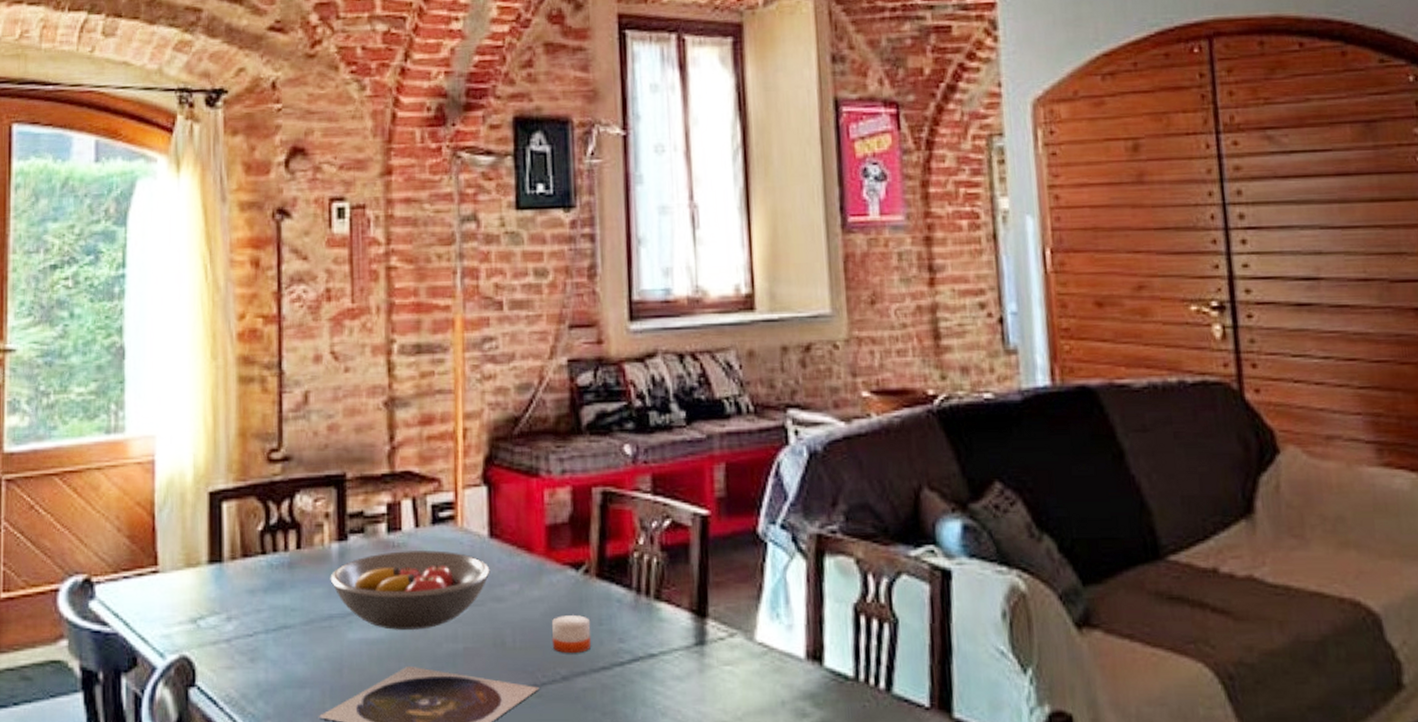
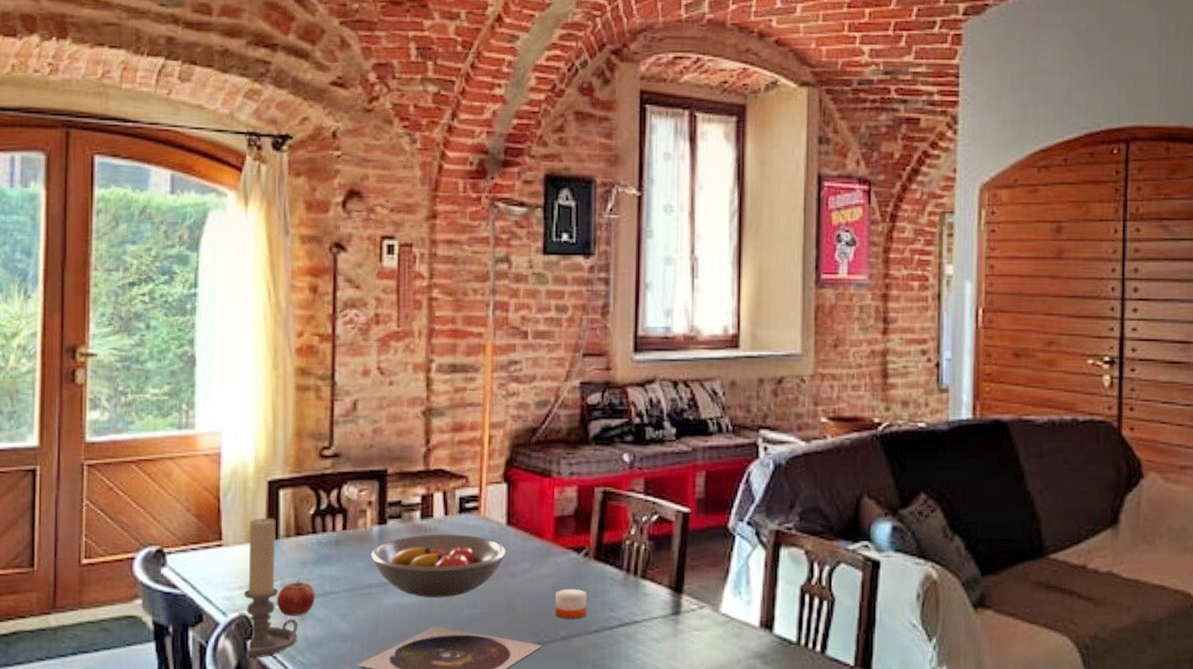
candle holder: none [183,536,248,711] -> present [243,517,298,658]
apple: none [221,609,267,657] -> present [276,577,316,616]

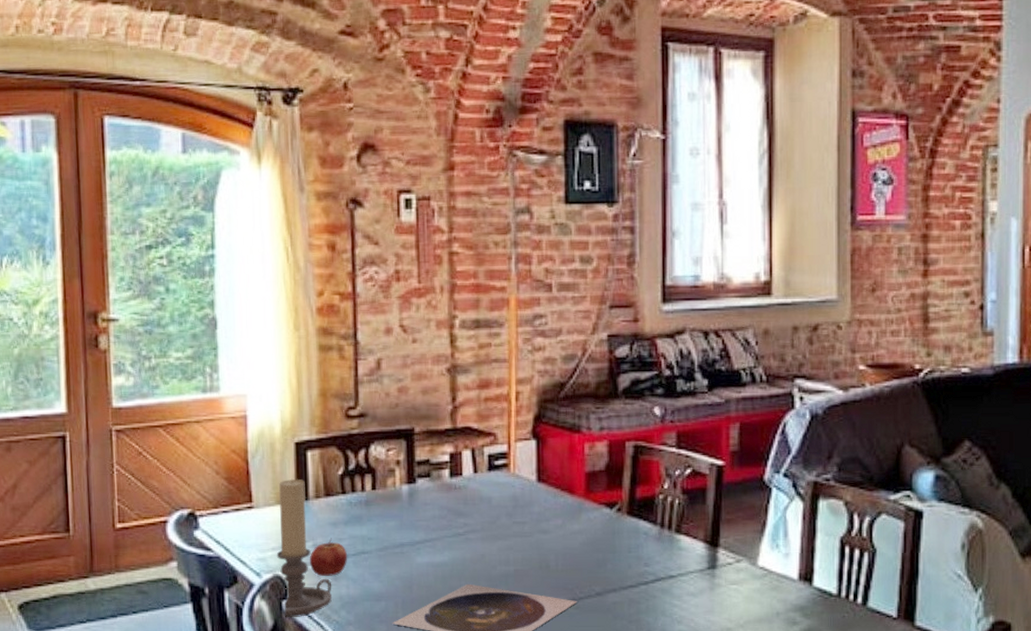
fruit bowl: present [370,534,506,598] -> none [401,492,538,555]
candle: present [554,588,587,619] -> none [588,544,622,574]

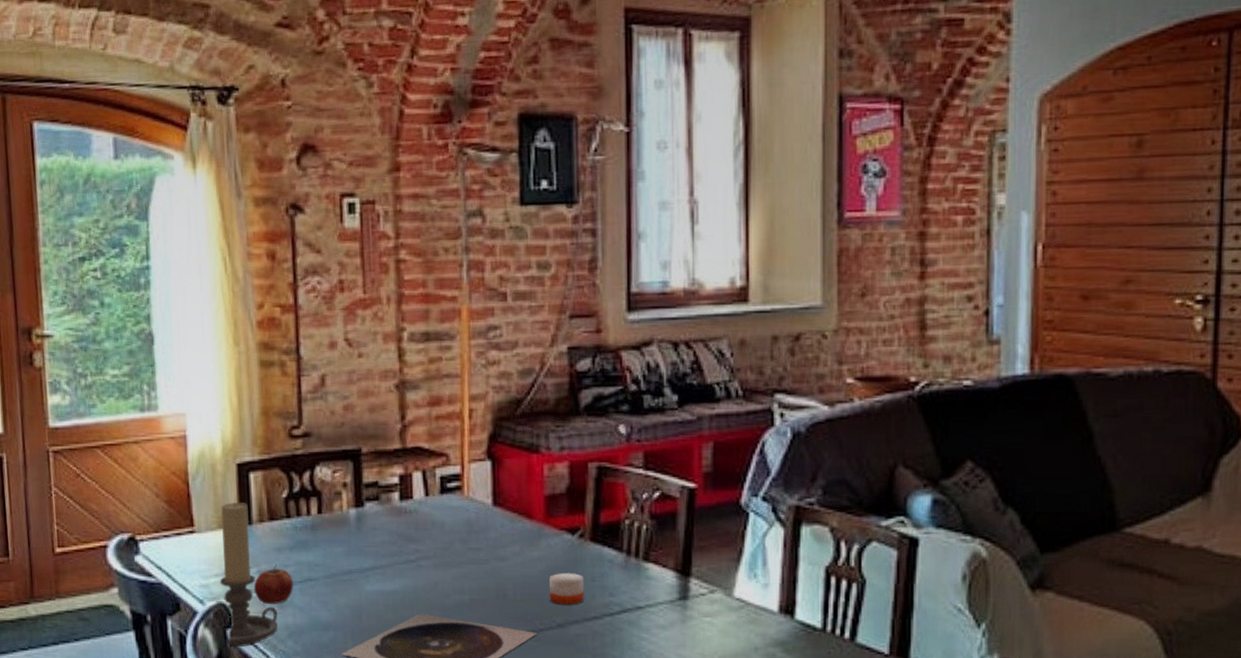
candle: none [588,544,622,574] -> present [549,572,585,605]

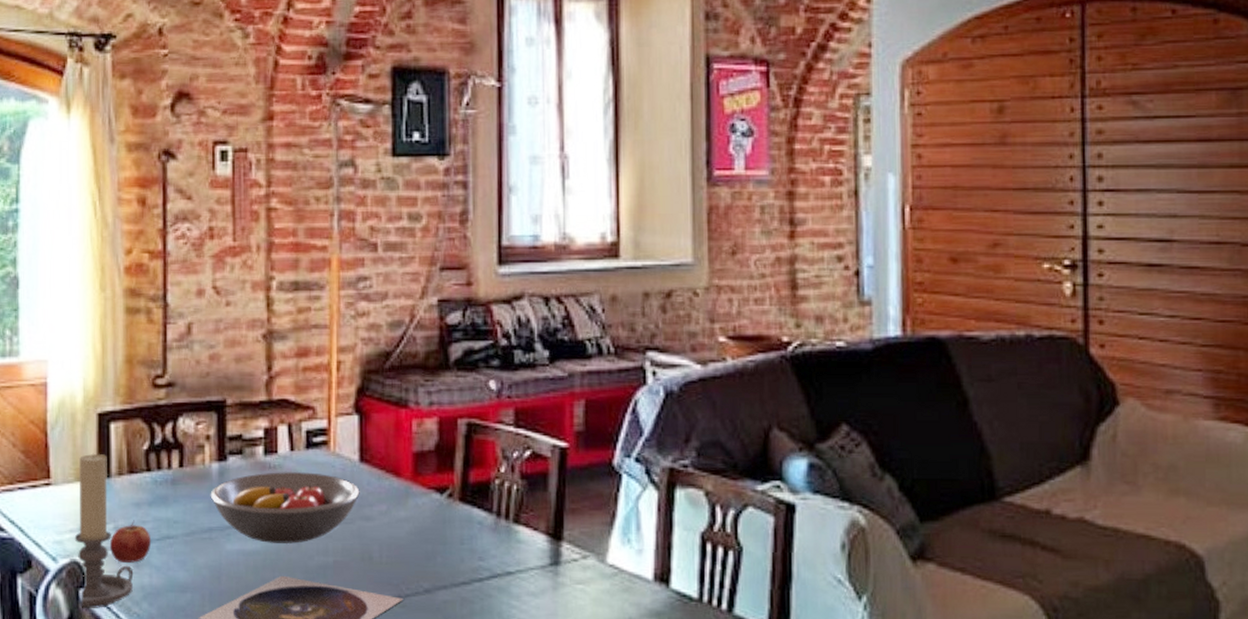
fruit bowl: none [349,516,494,583] -> present [210,472,360,544]
candle: present [549,572,585,605] -> none [416,534,453,569]

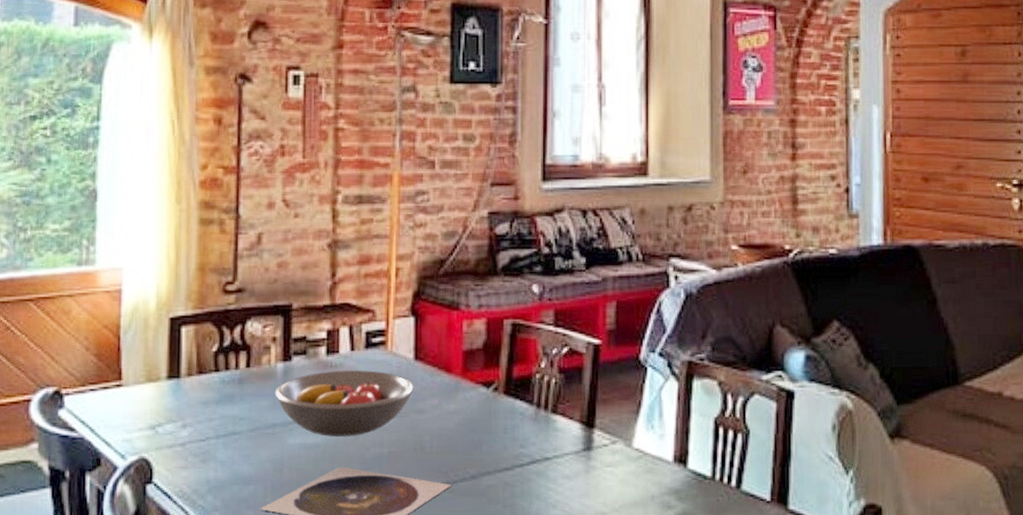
candle holder: present [74,453,134,609] -> none [143,355,200,504]
apple: present [109,520,152,563] -> none [177,418,218,458]

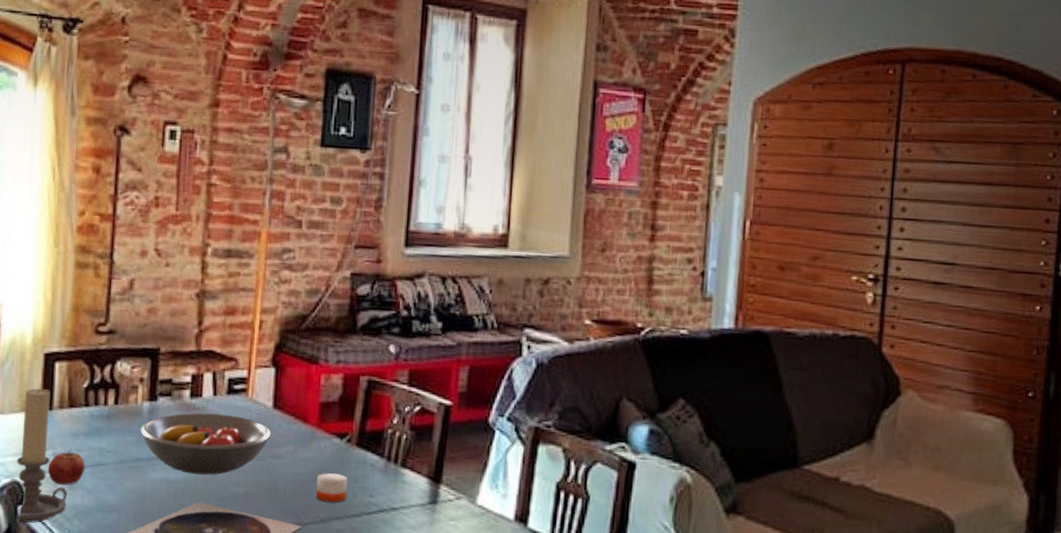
candle holder: none [143,355,200,504] -> present [16,388,68,523]
apple: none [177,418,218,458] -> present [47,448,86,485]
candle: none [463,424,497,456] -> present [315,472,348,503]

